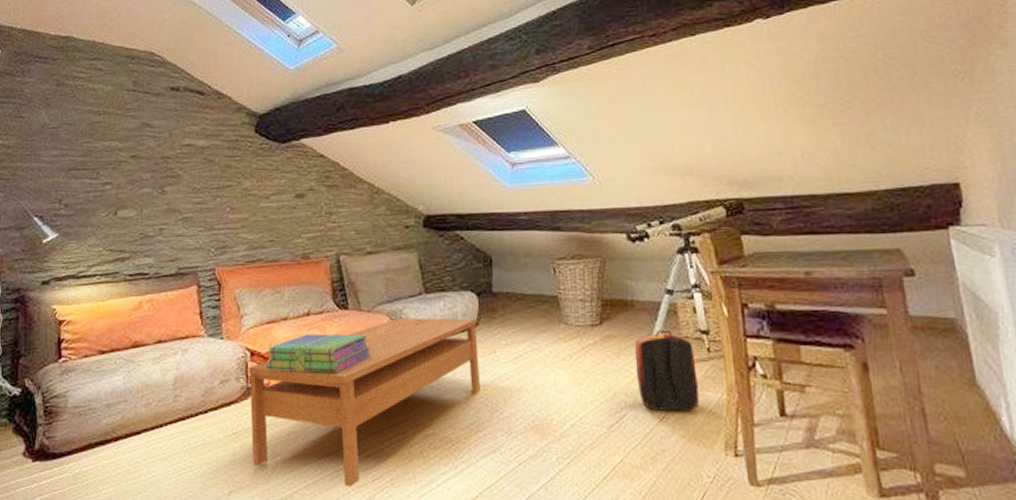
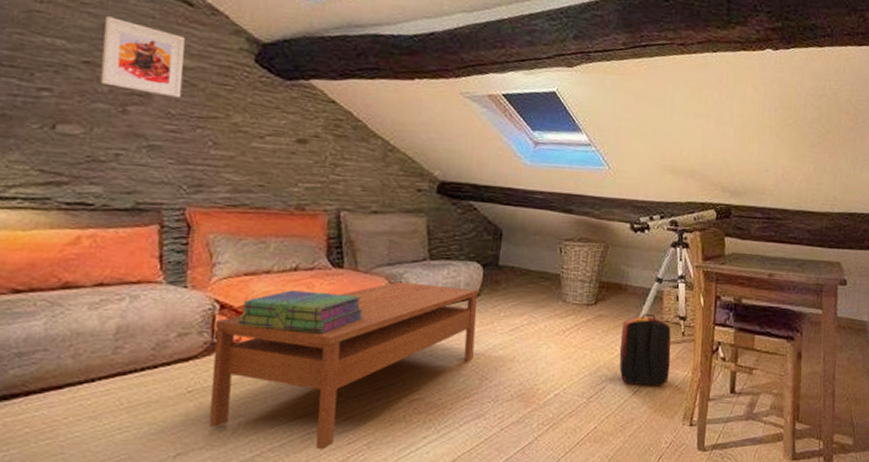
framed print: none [143,116,203,174] -> present [100,16,185,98]

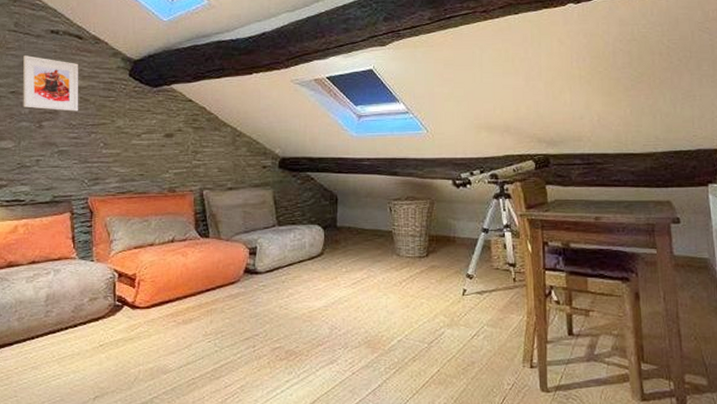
coffee table: present [209,281,479,450] -> none [116,246,322,393]
stack of books: present [238,290,364,334] -> none [132,258,229,294]
backpack: present [619,313,671,385] -> none [454,262,504,329]

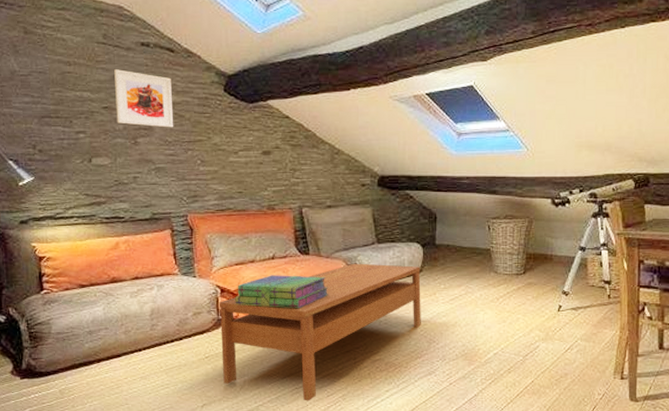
coffee table: none [116,246,322,393] -> present [219,263,421,401]
stack of books: none [132,258,229,294] -> present [235,275,329,309]

